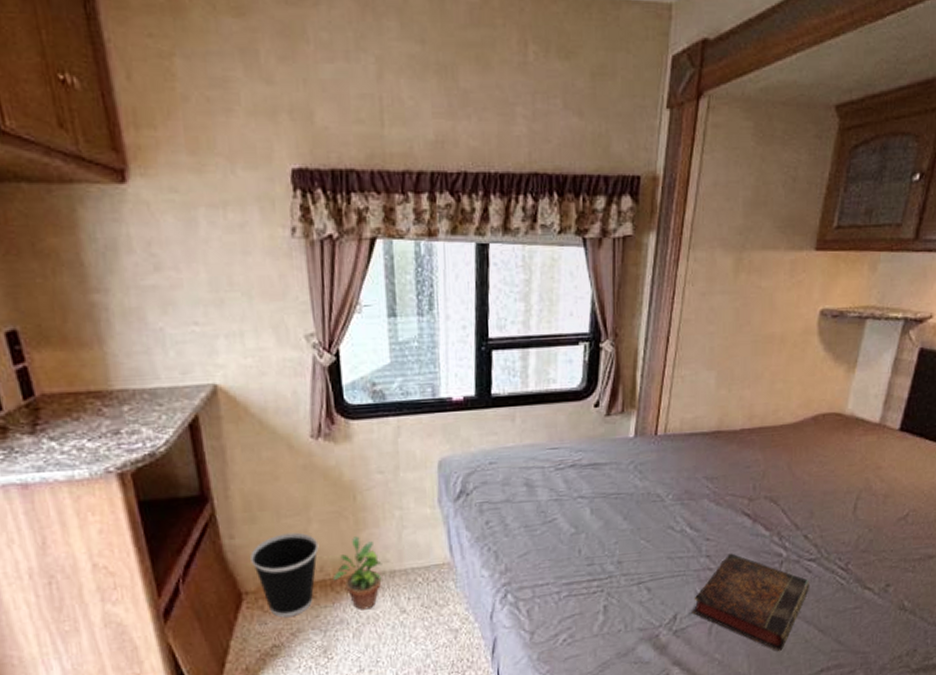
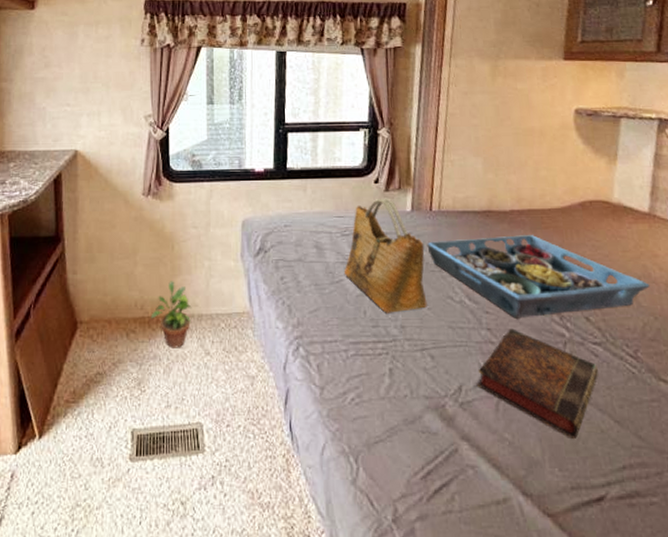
wastebasket: present [250,532,319,618] -> none [87,273,141,348]
grocery bag: none [558,423,647,550] -> present [345,198,427,313]
serving tray: none [650,455,869,543] -> present [427,235,650,319]

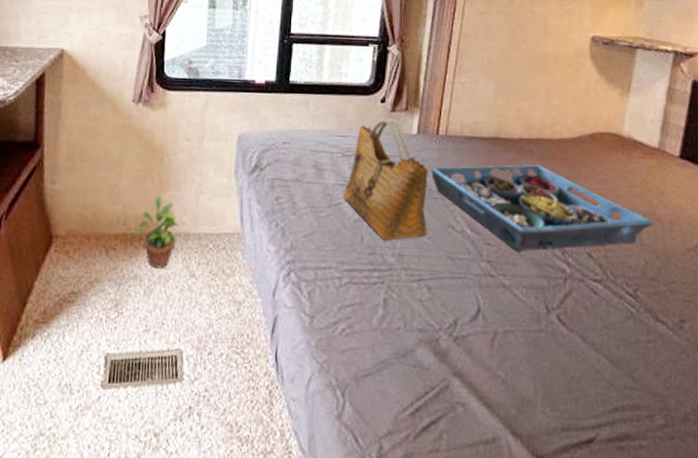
book: present [477,328,598,440] -> none [474,261,596,380]

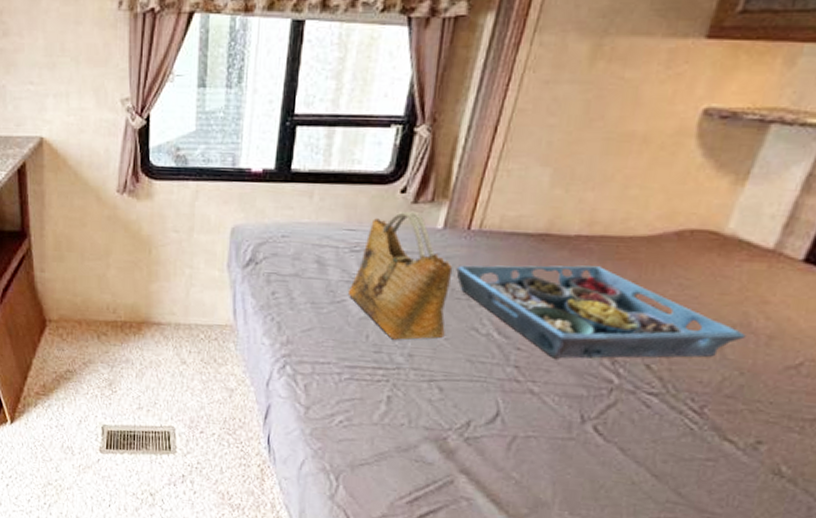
potted plant: present [133,196,179,269] -> none [123,287,169,355]

